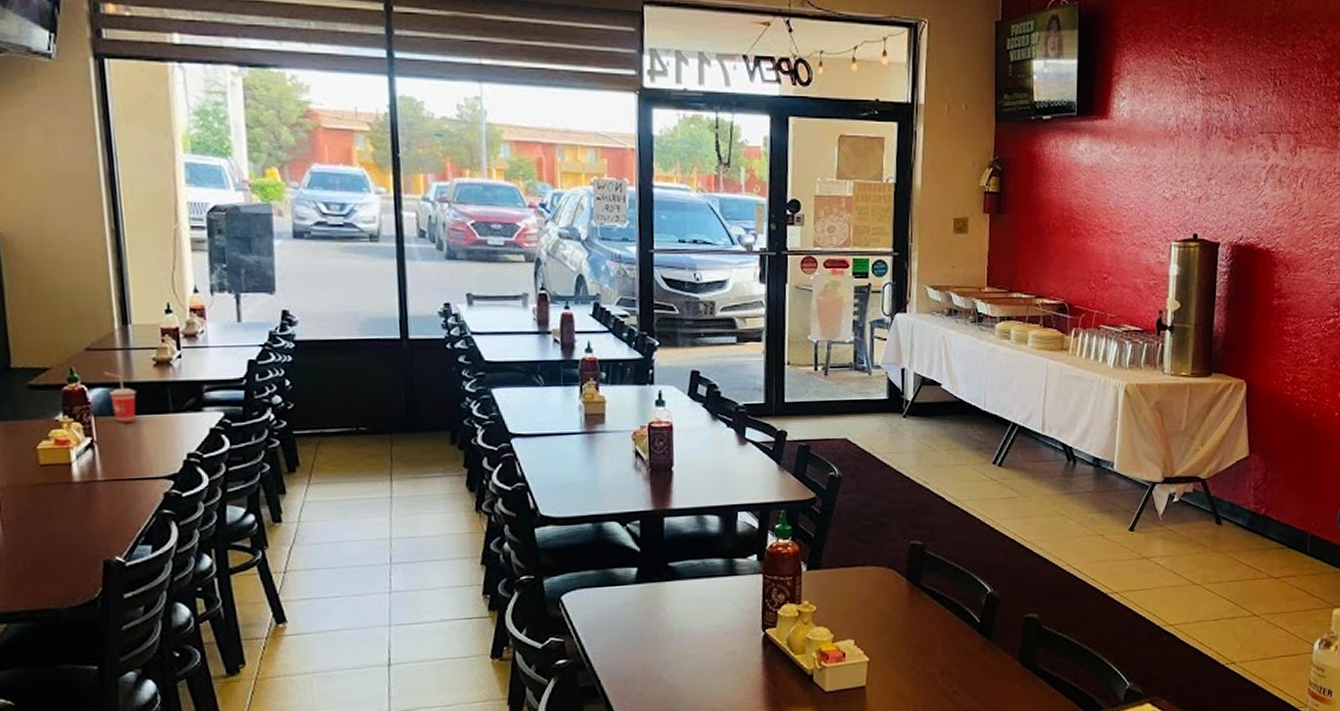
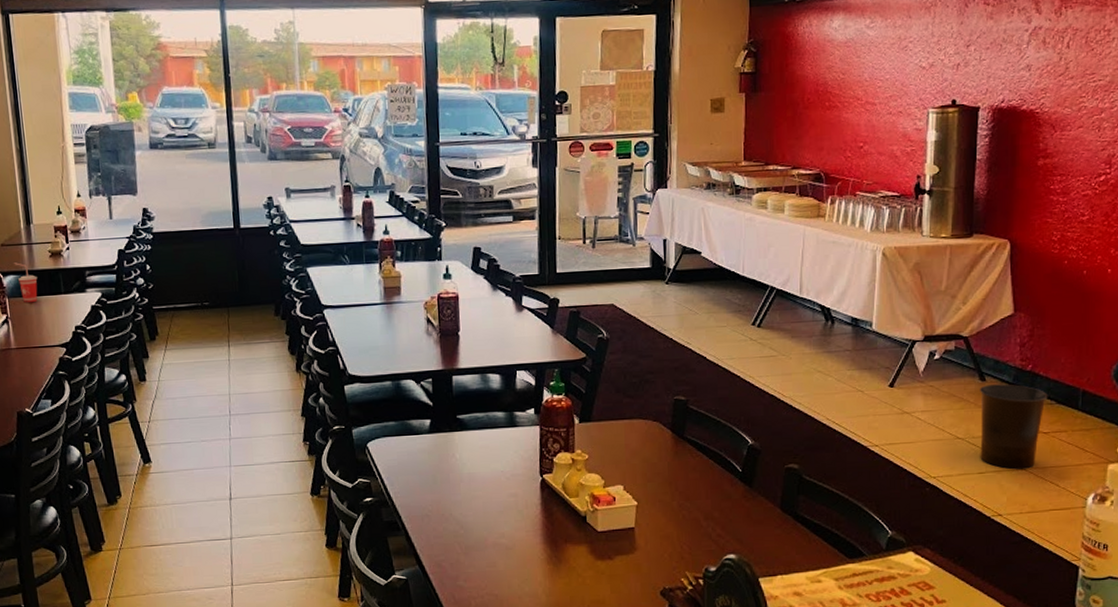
waste bin: none [1215,528,1279,615] -> present [980,384,1048,469]

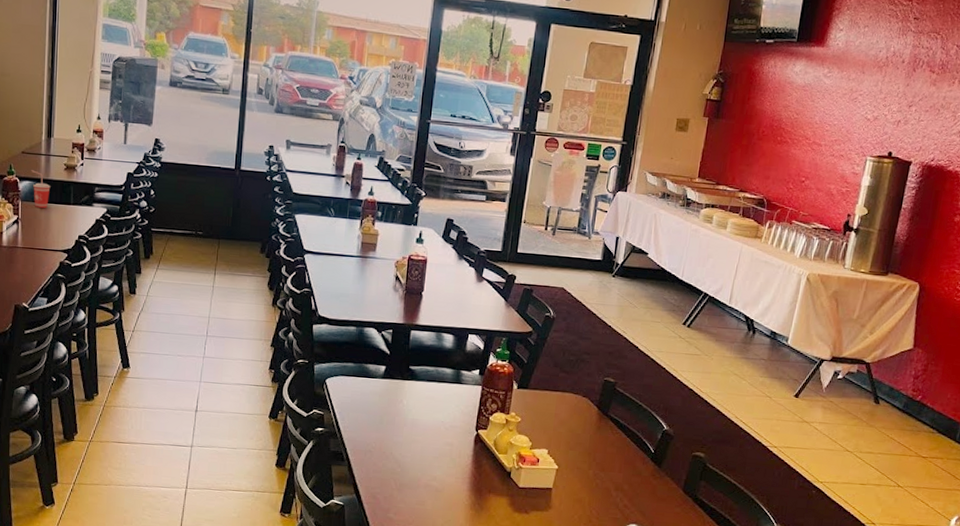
waste bin: present [980,384,1048,469] -> none [864,407,931,486]

